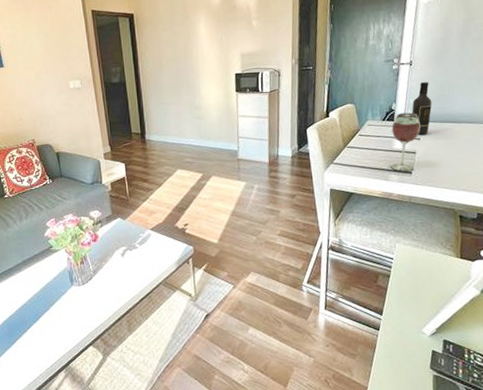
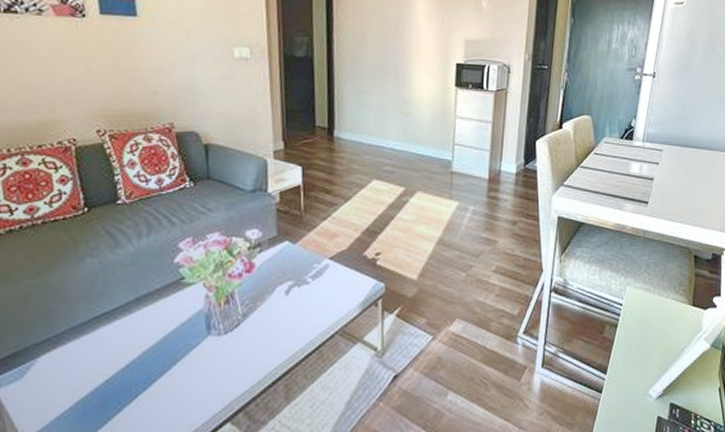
wineglass: present [390,112,421,171] -> none [626,131,660,200]
wine bottle: present [412,82,432,135] -> none [652,98,673,159]

